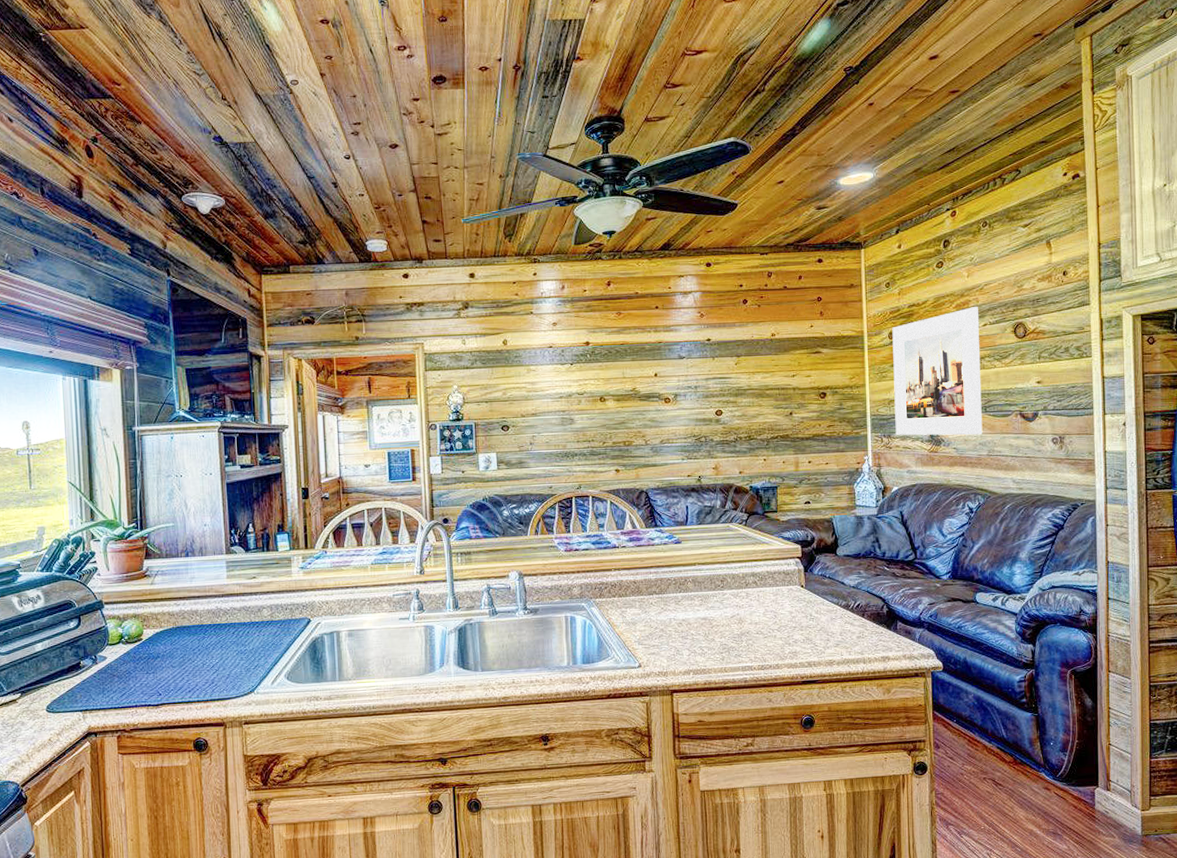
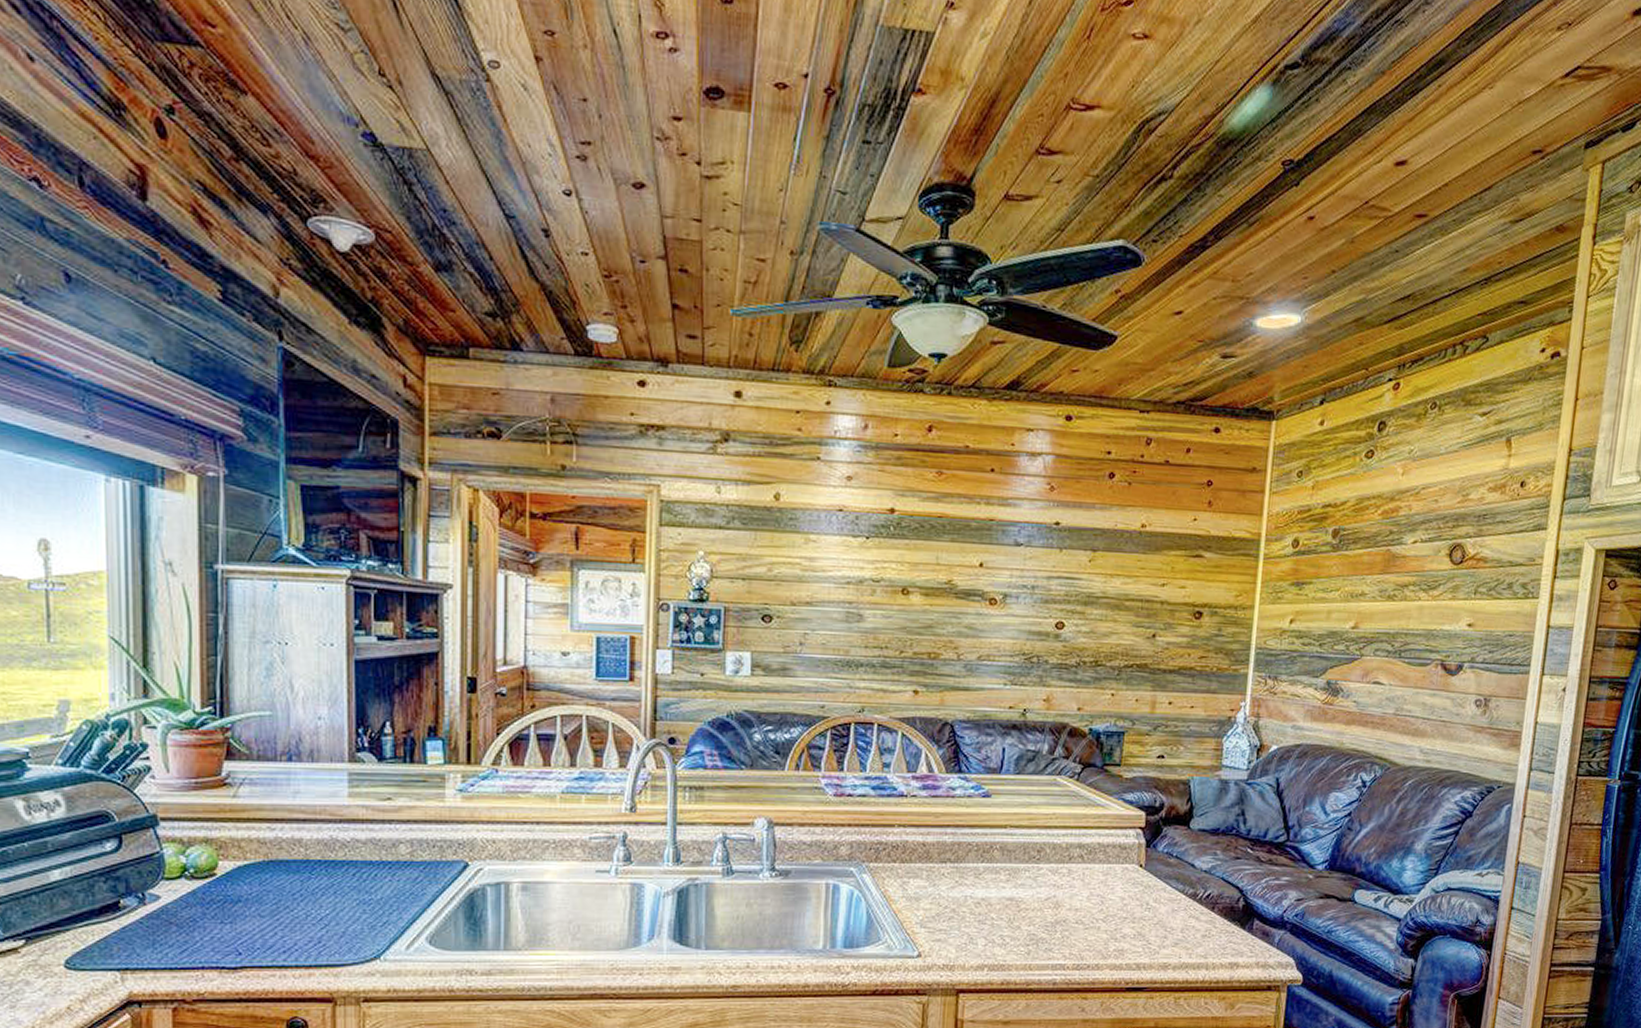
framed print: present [892,307,983,436] -> none [1284,516,1410,687]

